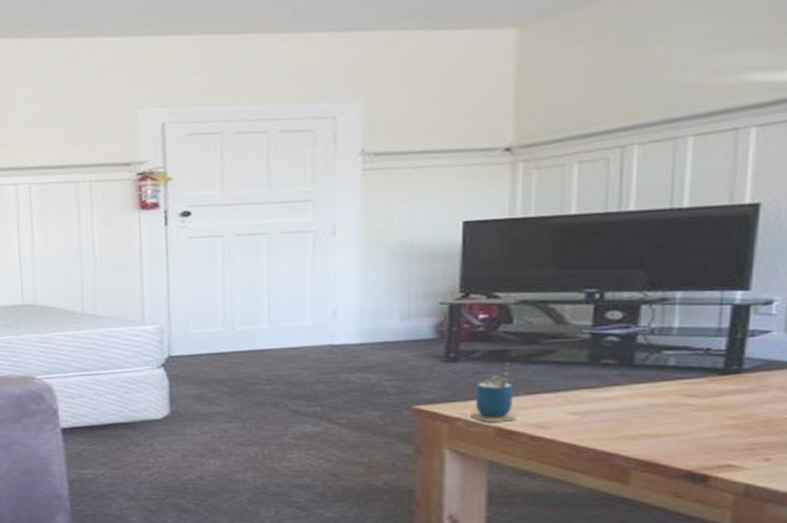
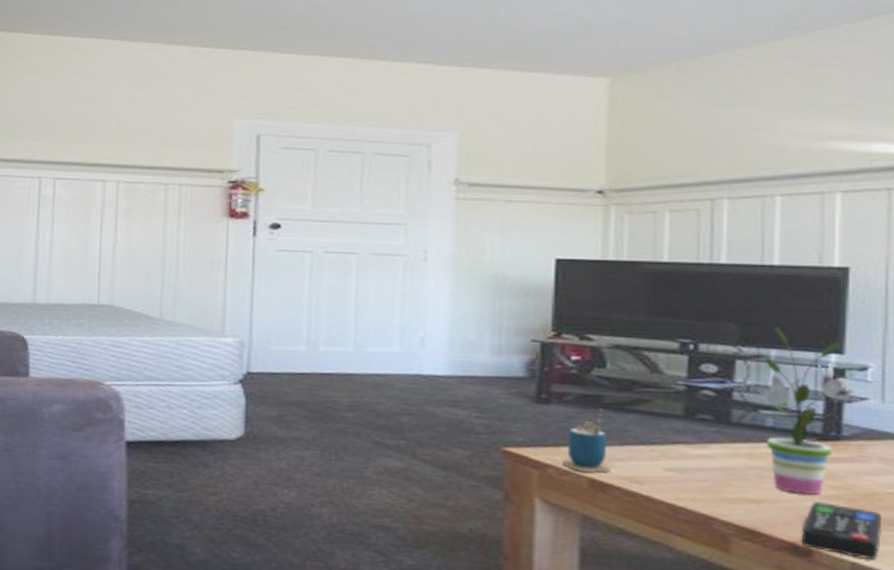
potted plant: none [656,269,768,426] -> present [752,327,864,495]
remote control: none [698,431,777,481] -> present [801,500,881,560]

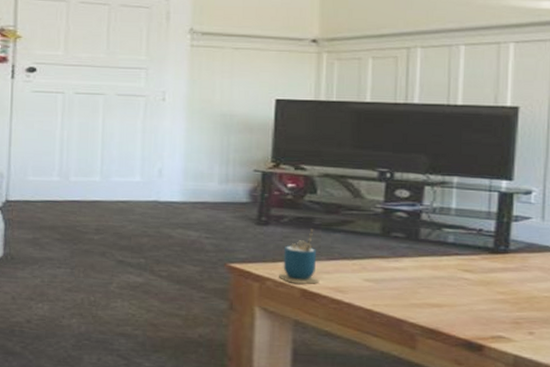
potted plant: present [752,327,864,495] -> none [437,158,528,299]
remote control: present [801,500,881,560] -> none [474,304,539,353]

